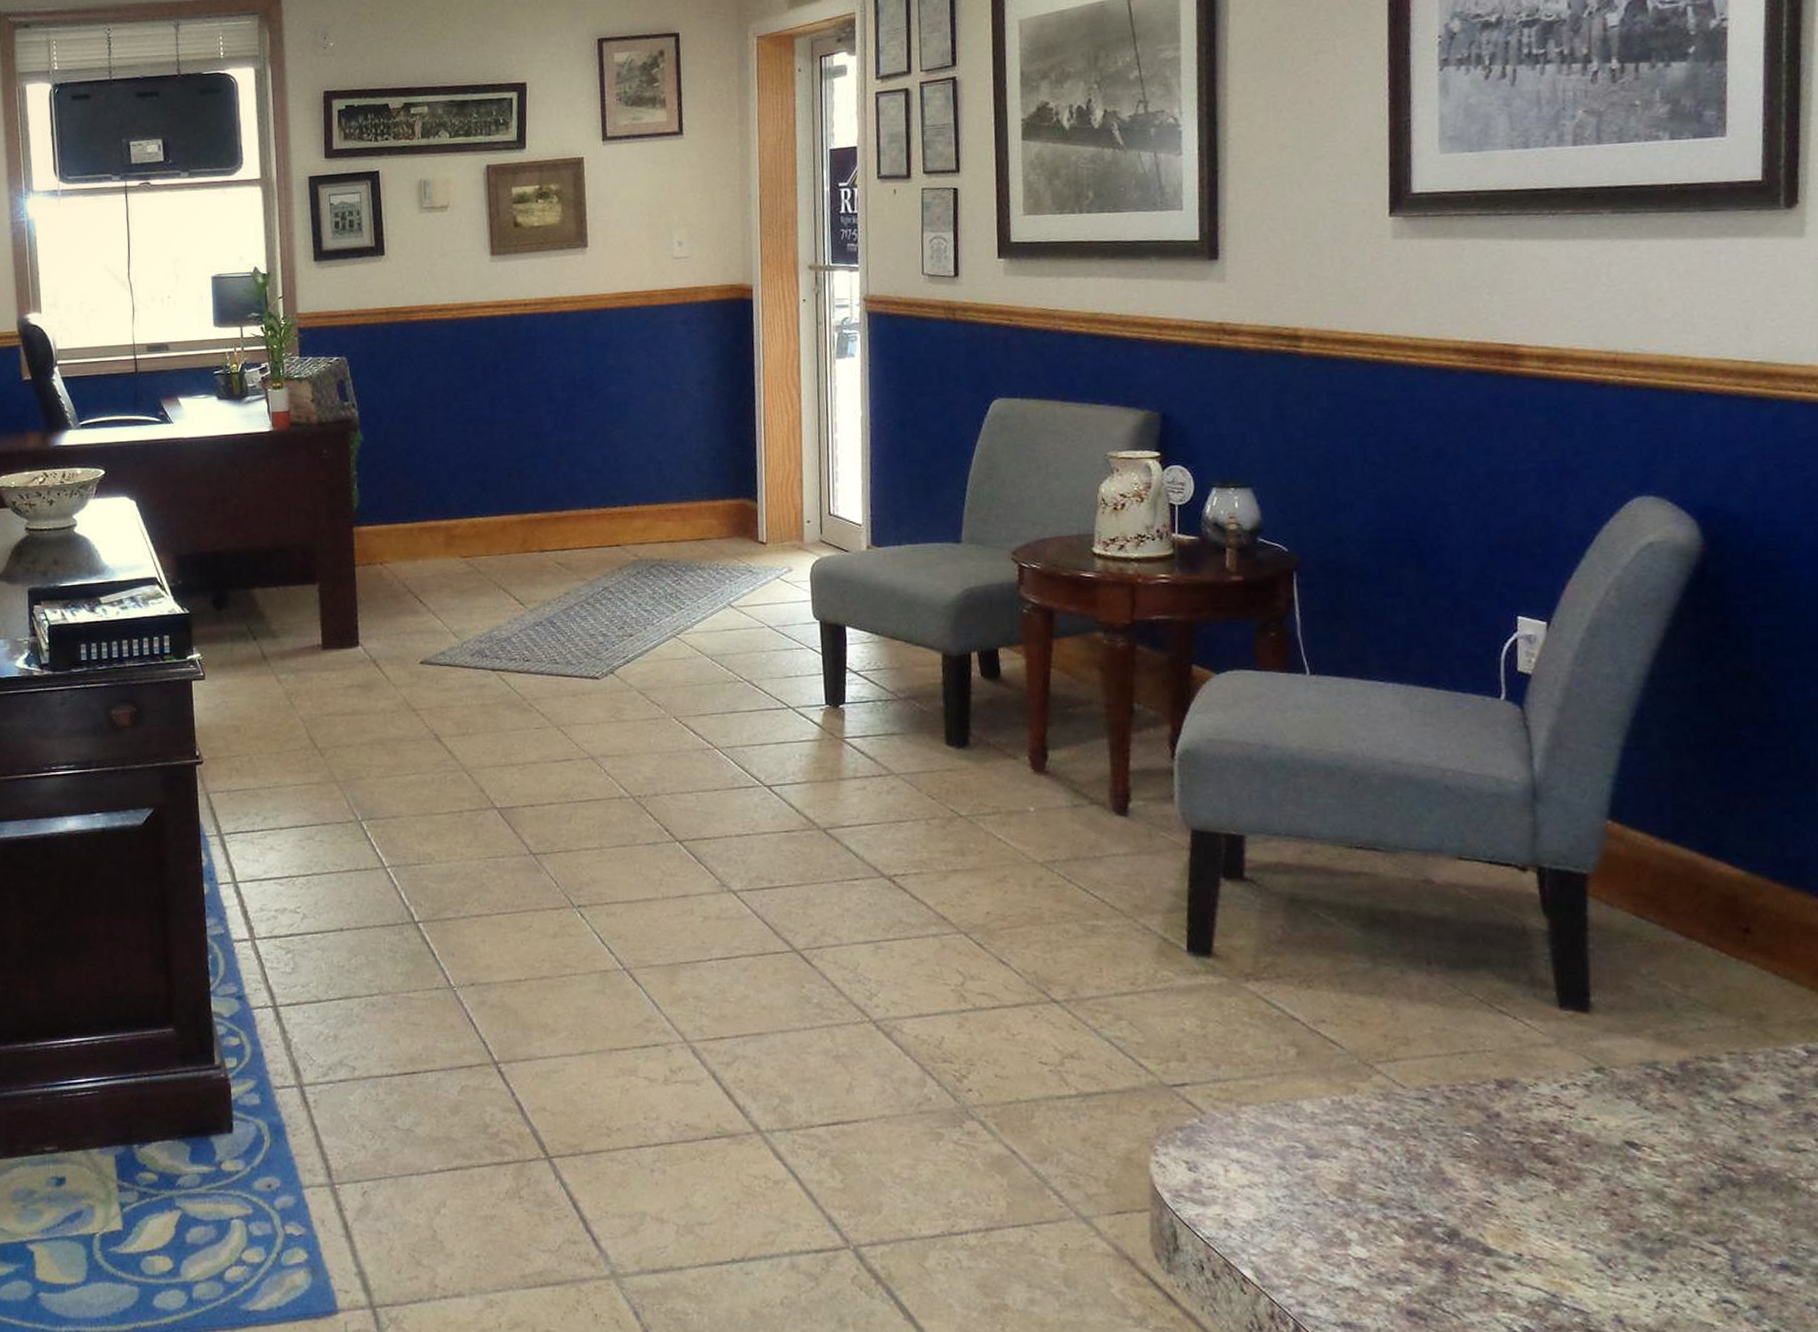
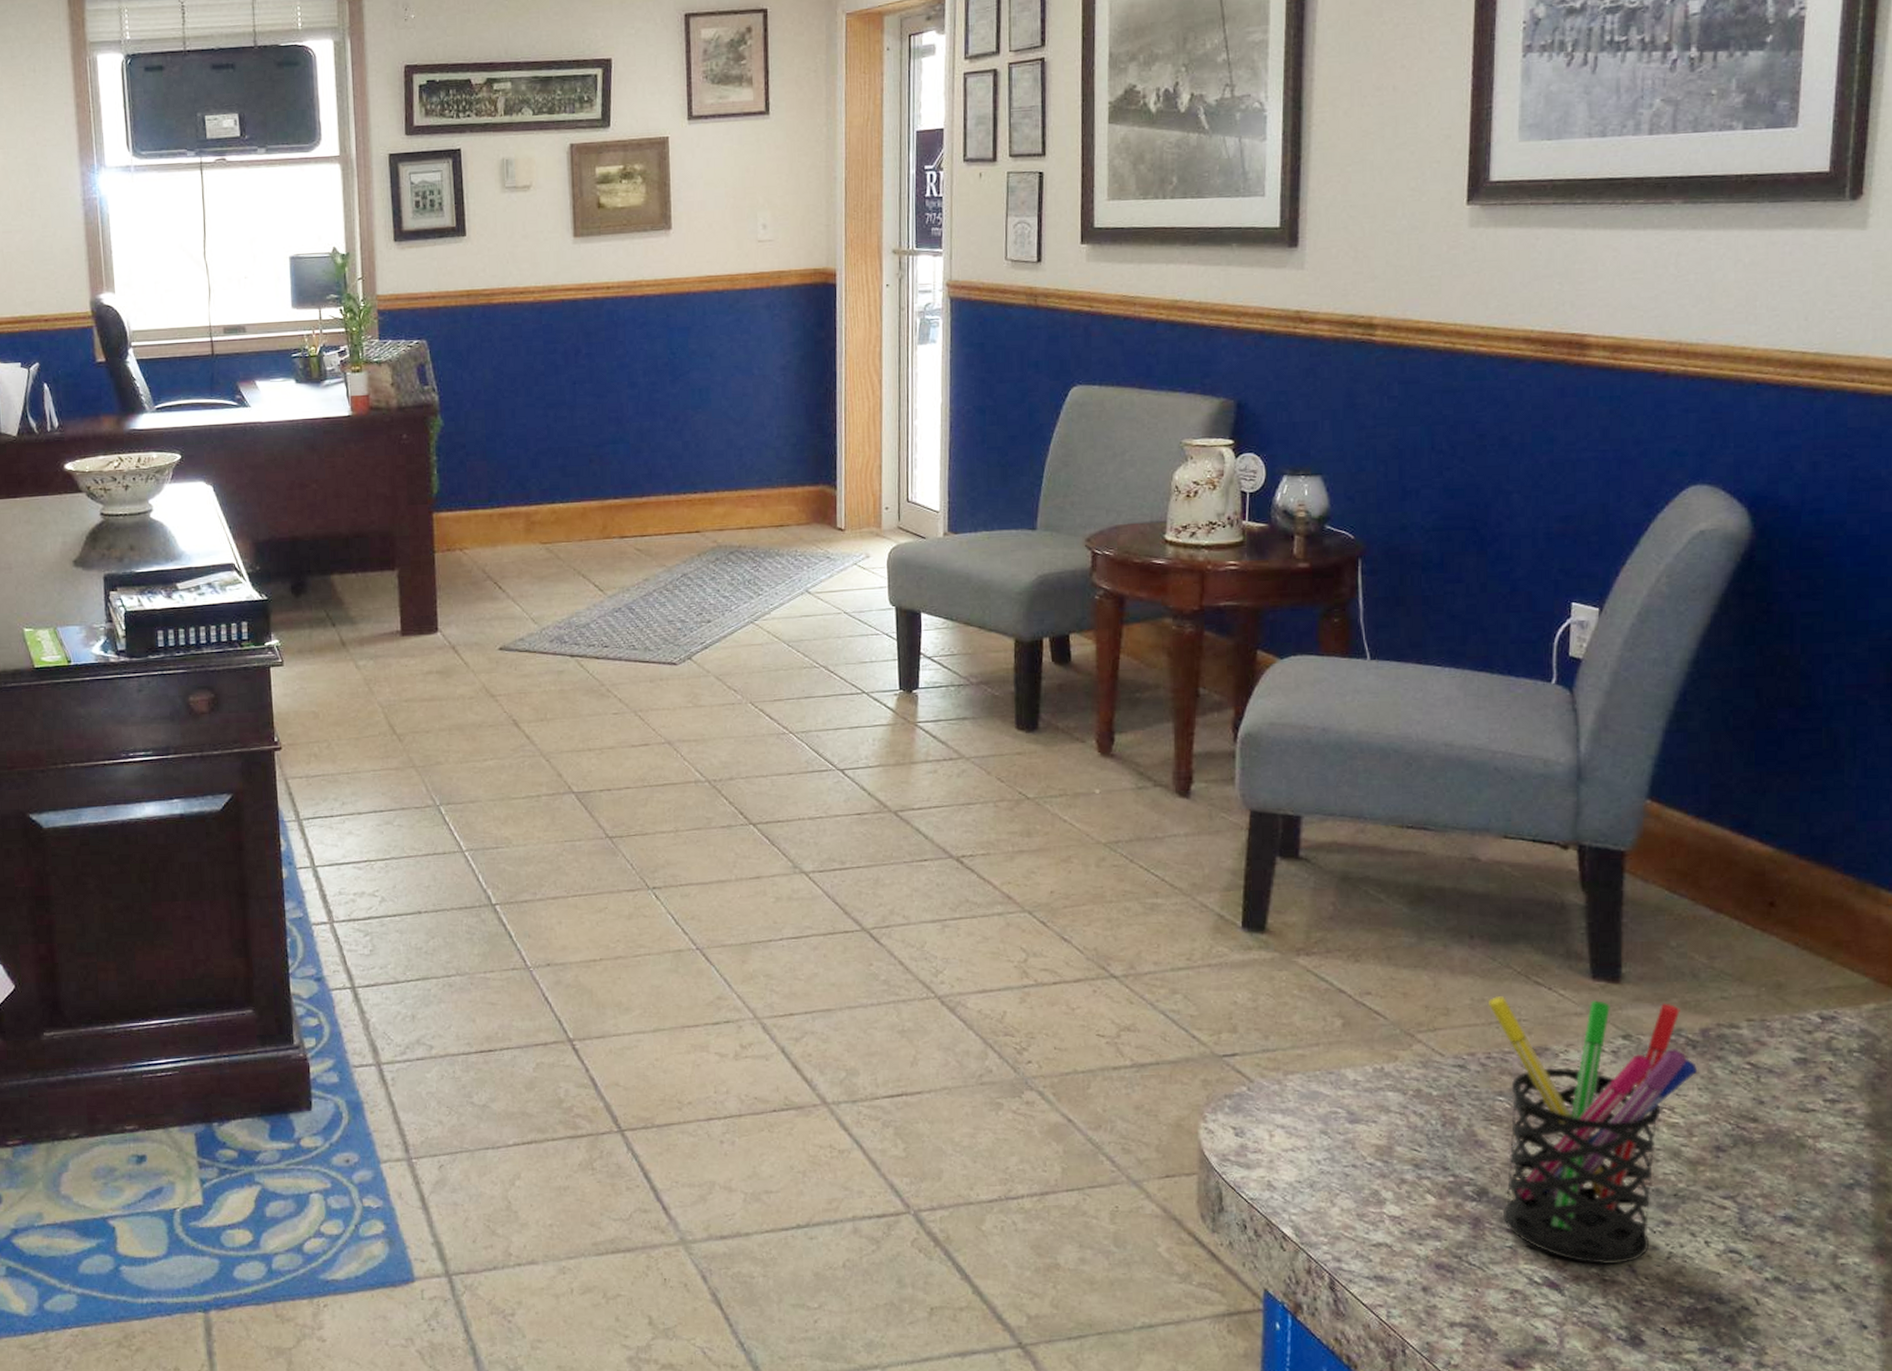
pen holder: none [1451,1025,1678,1313] -> present [1489,996,1698,1264]

